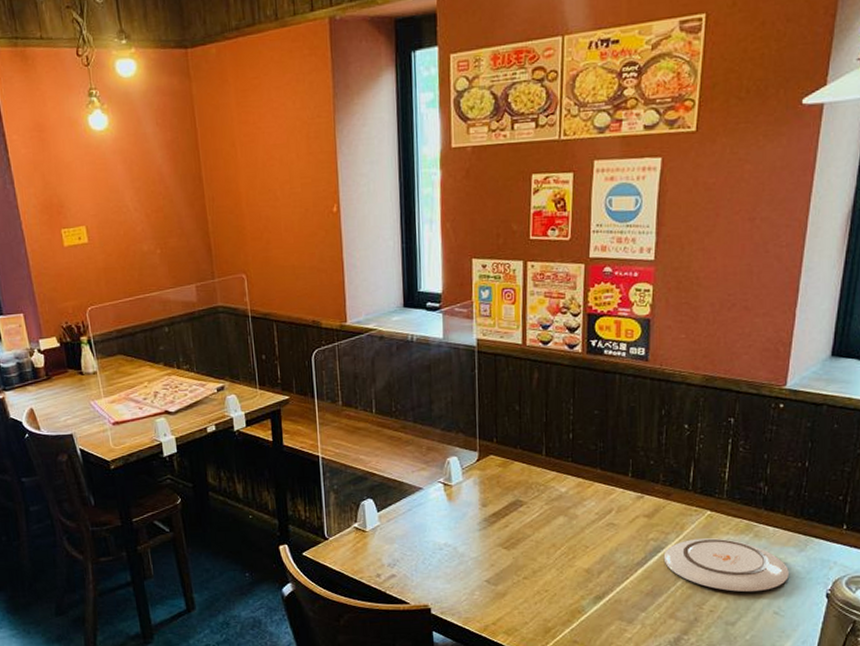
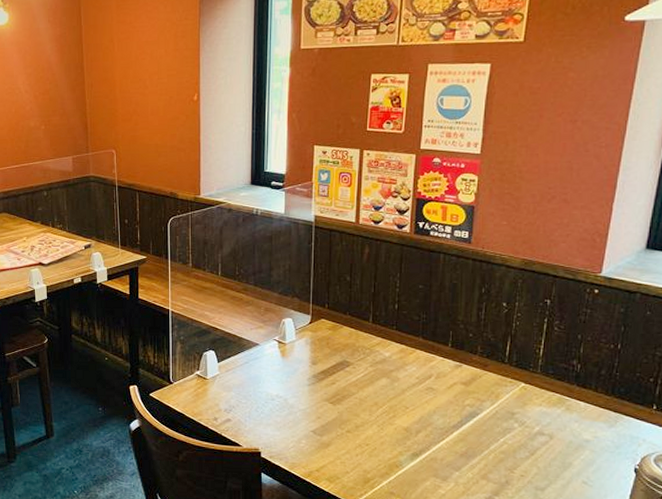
plate: present [663,538,789,592] -> none [478,408,598,462]

